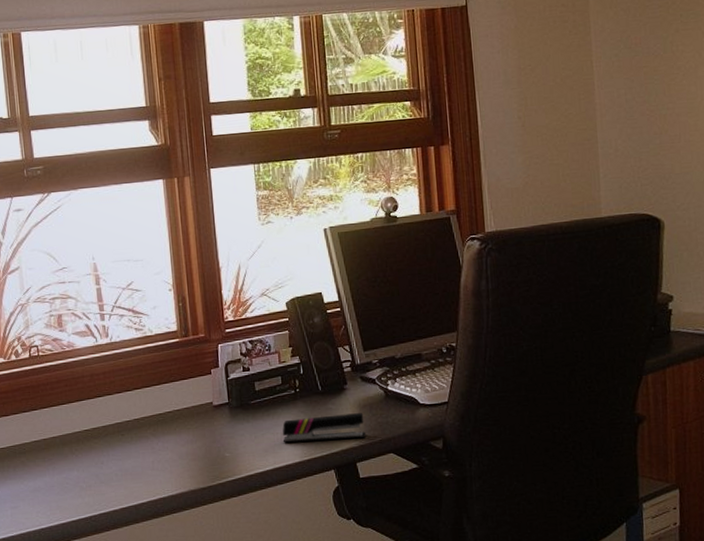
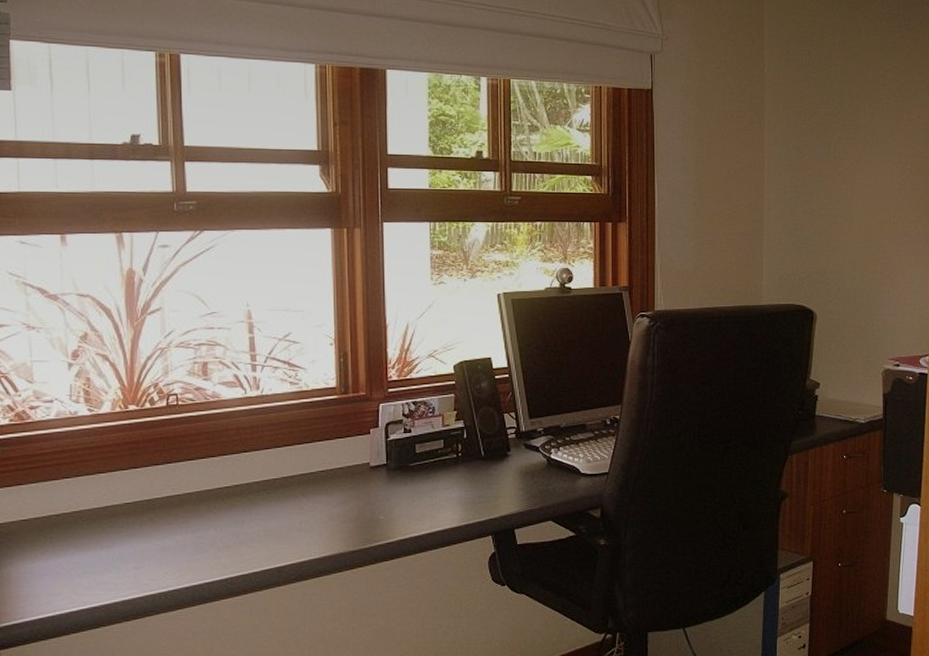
stapler: present [282,413,367,443] -> none [441,480,526,507]

